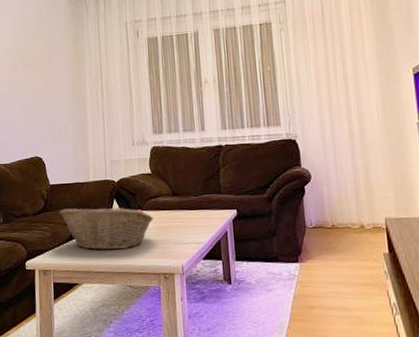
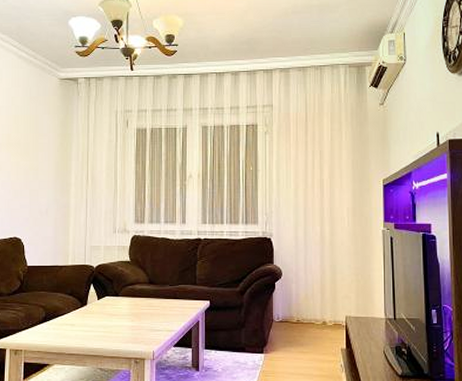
fruit basket: present [59,206,154,251] -> none [34,290,129,333]

